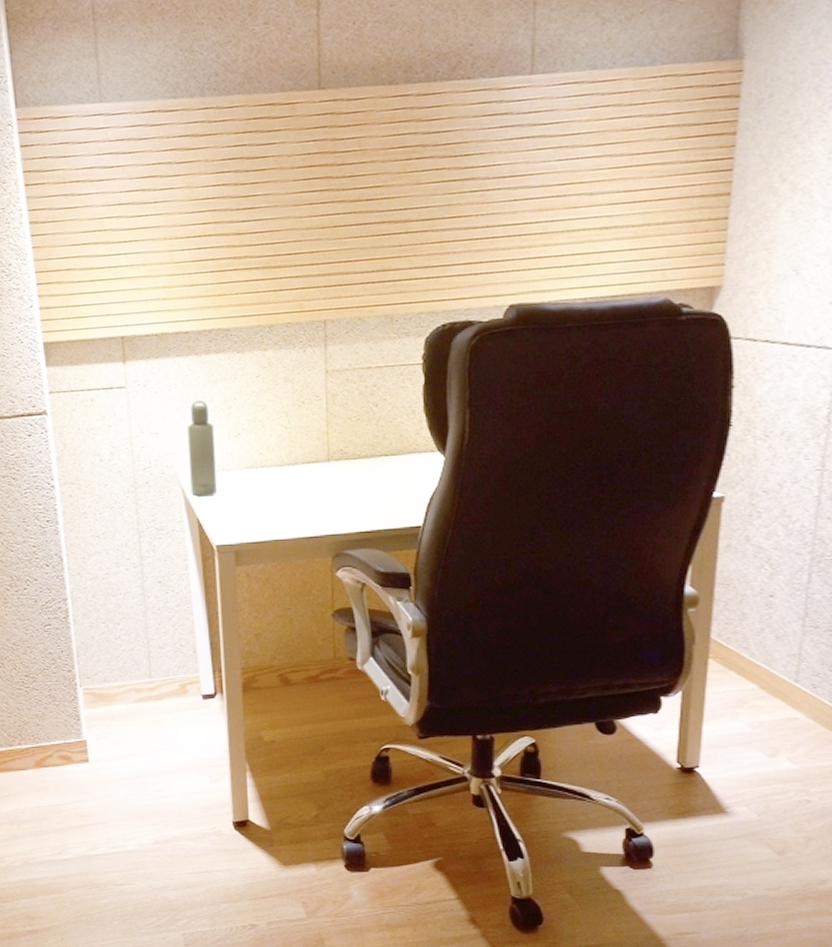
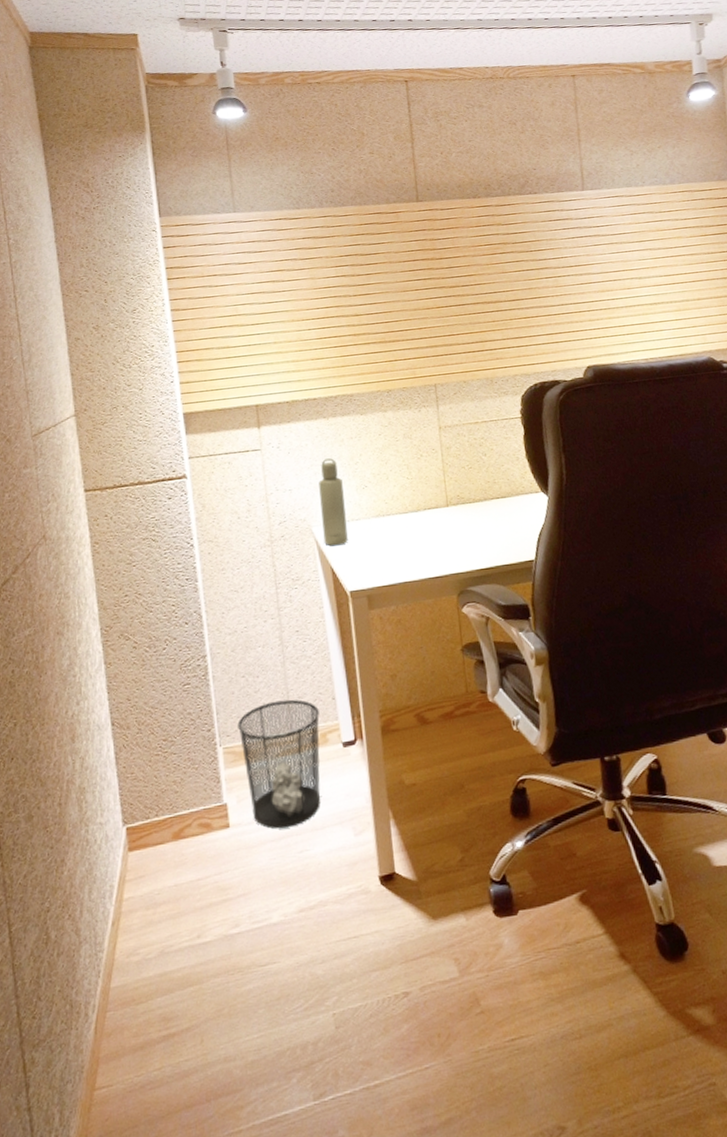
waste bin: none [97,648,180,769] -> present [237,699,320,829]

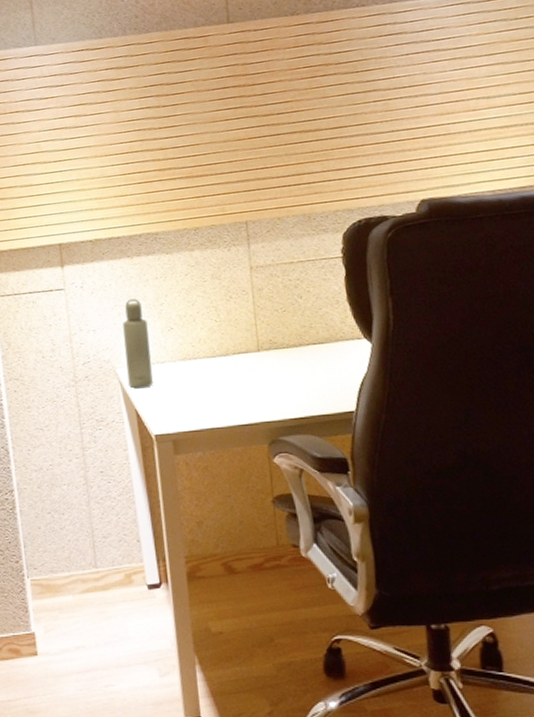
waste bin: present [237,699,320,829] -> none [44,538,125,662]

